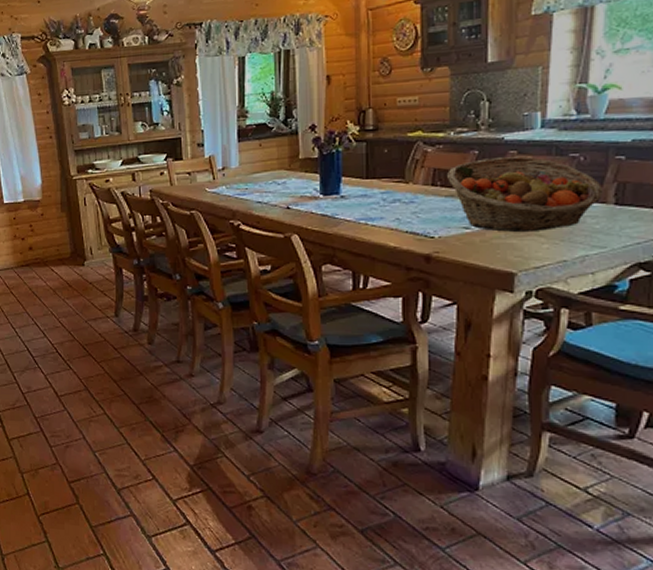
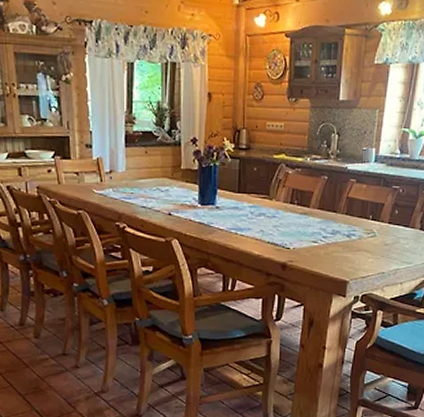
fruit basket: present [447,156,604,232] -> none [303,184,414,248]

